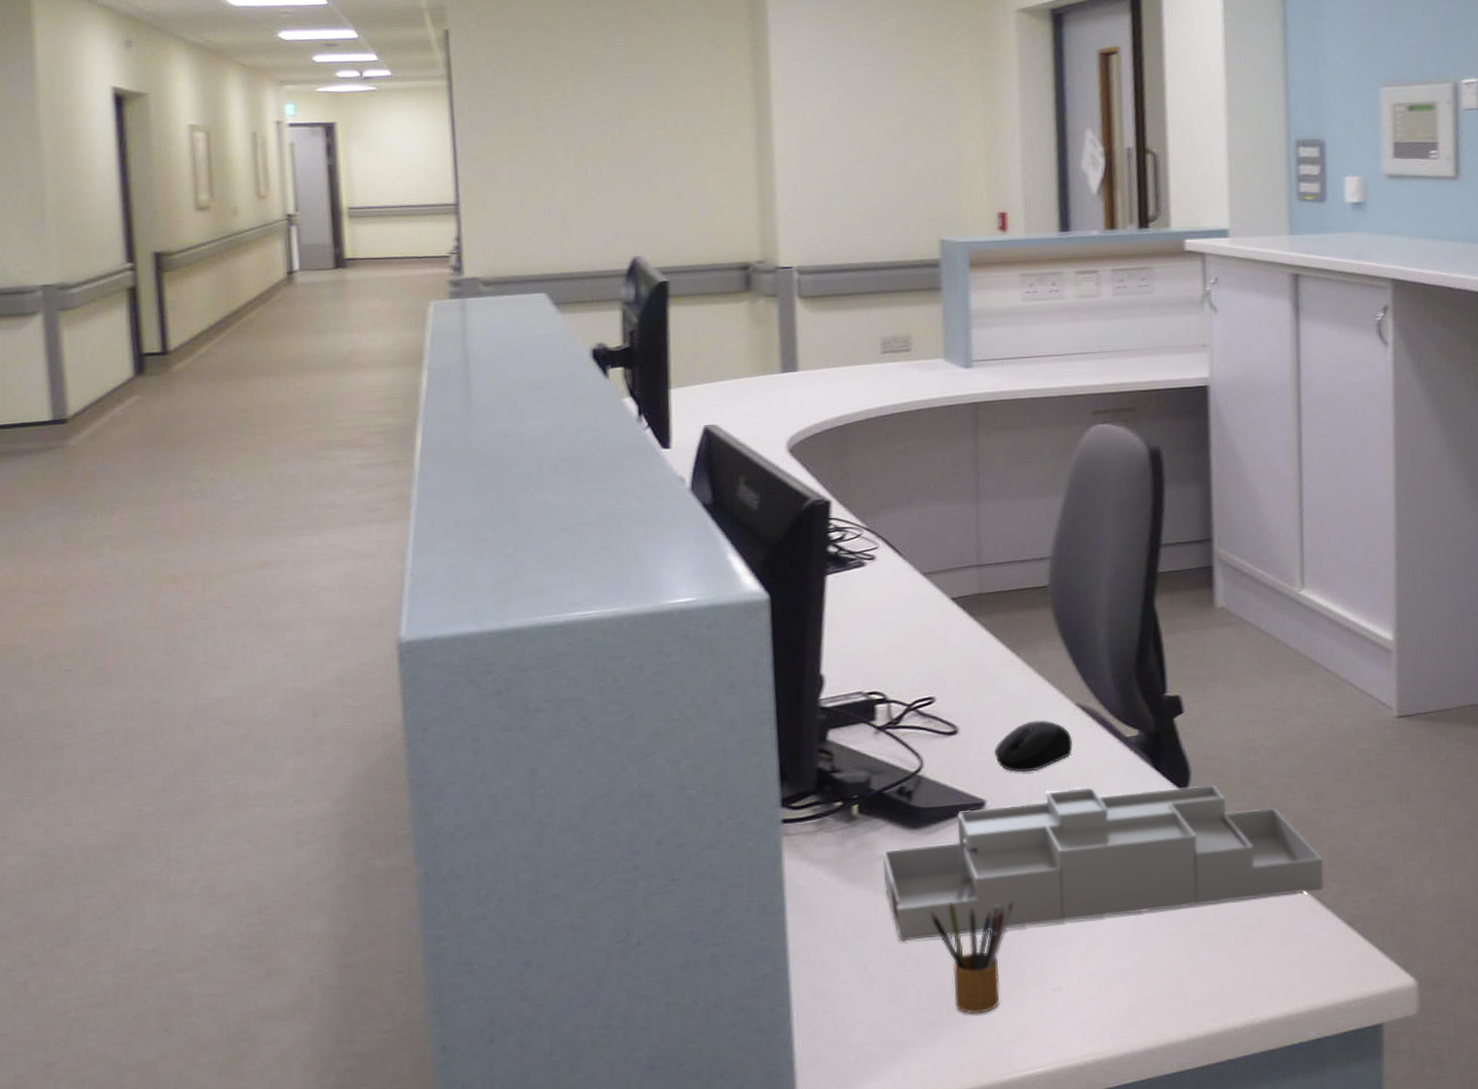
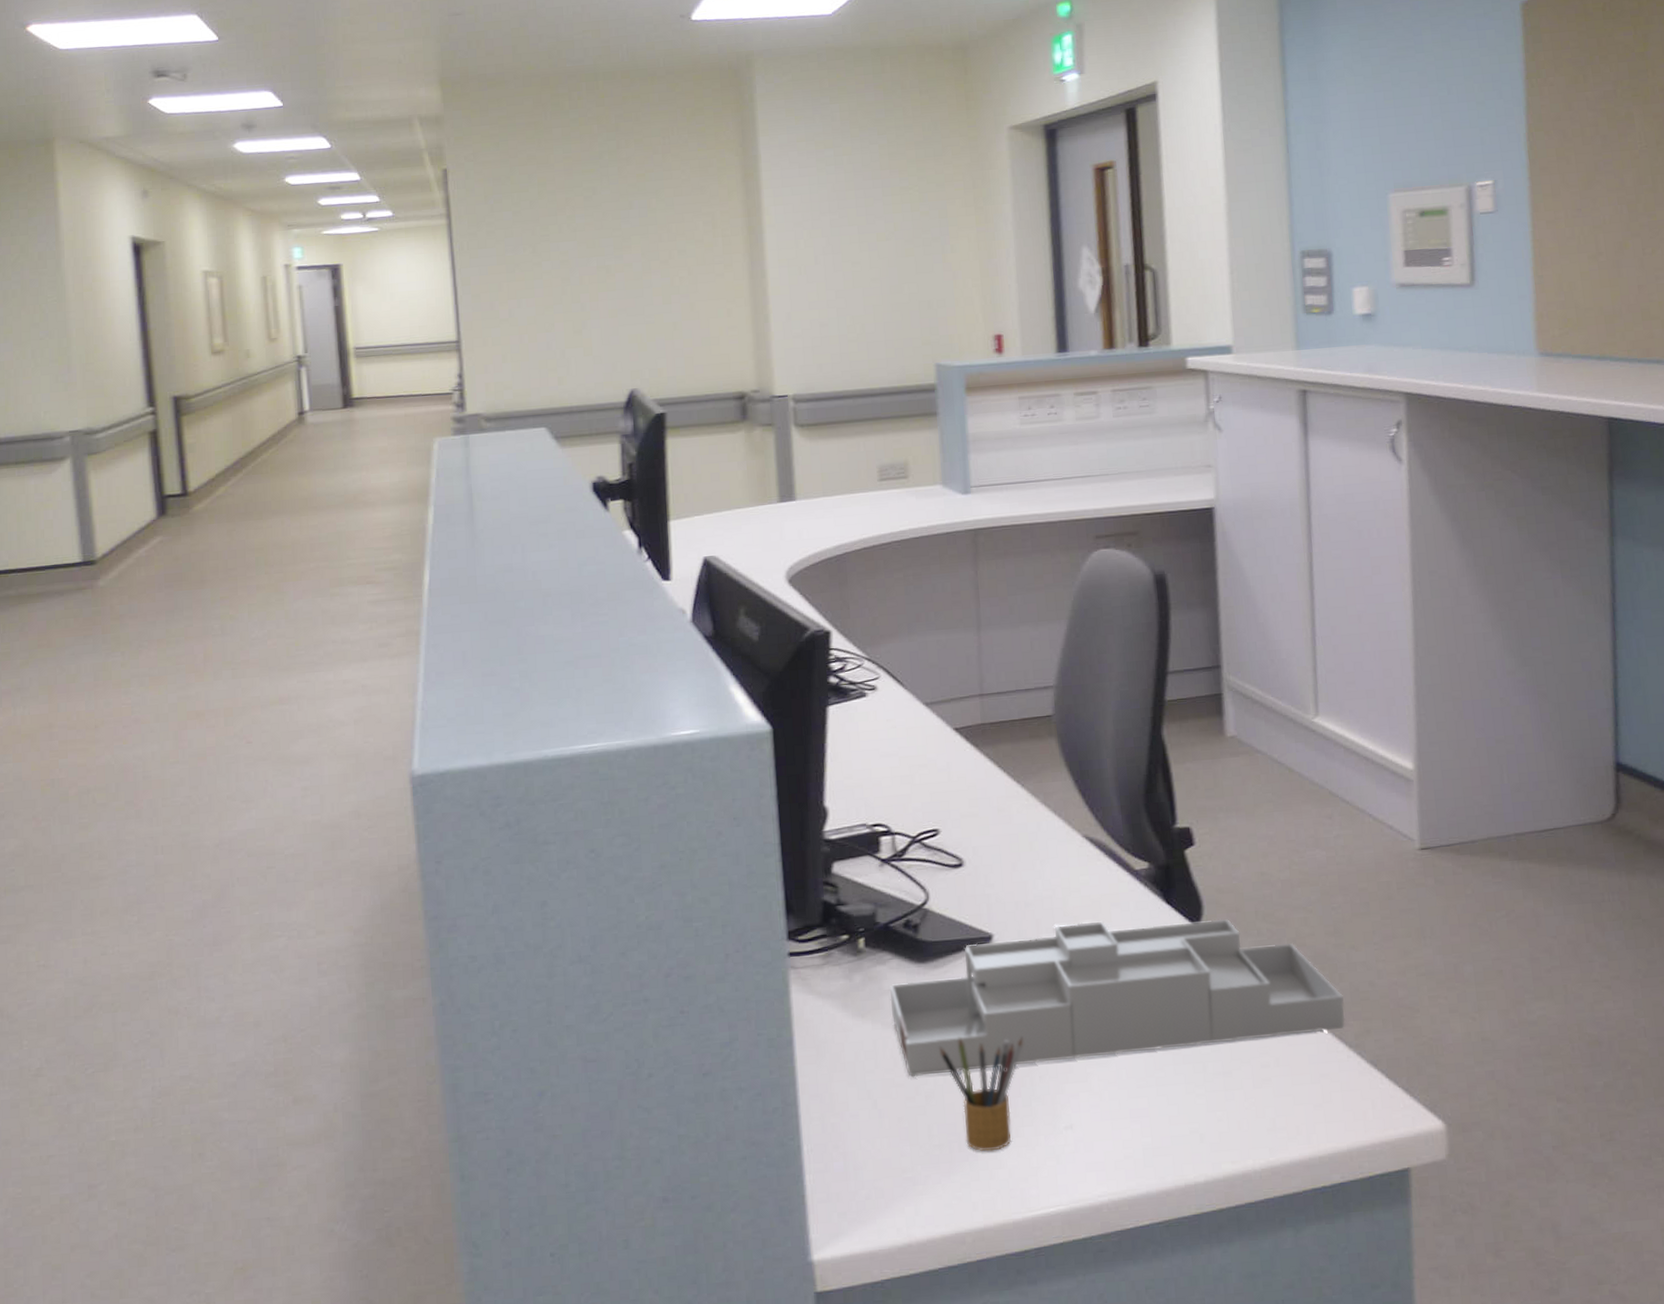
computer mouse: present [994,720,1073,773] -> none [1000,852,1081,906]

